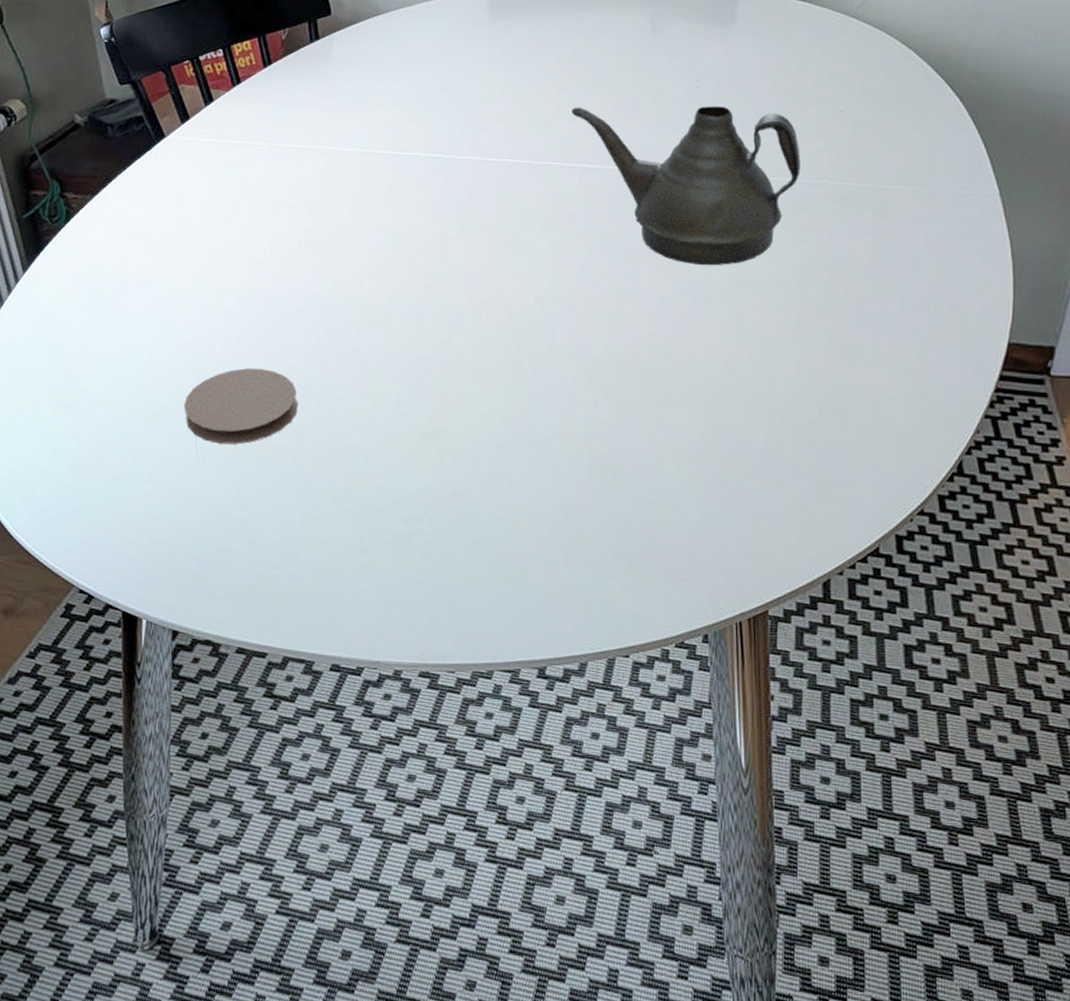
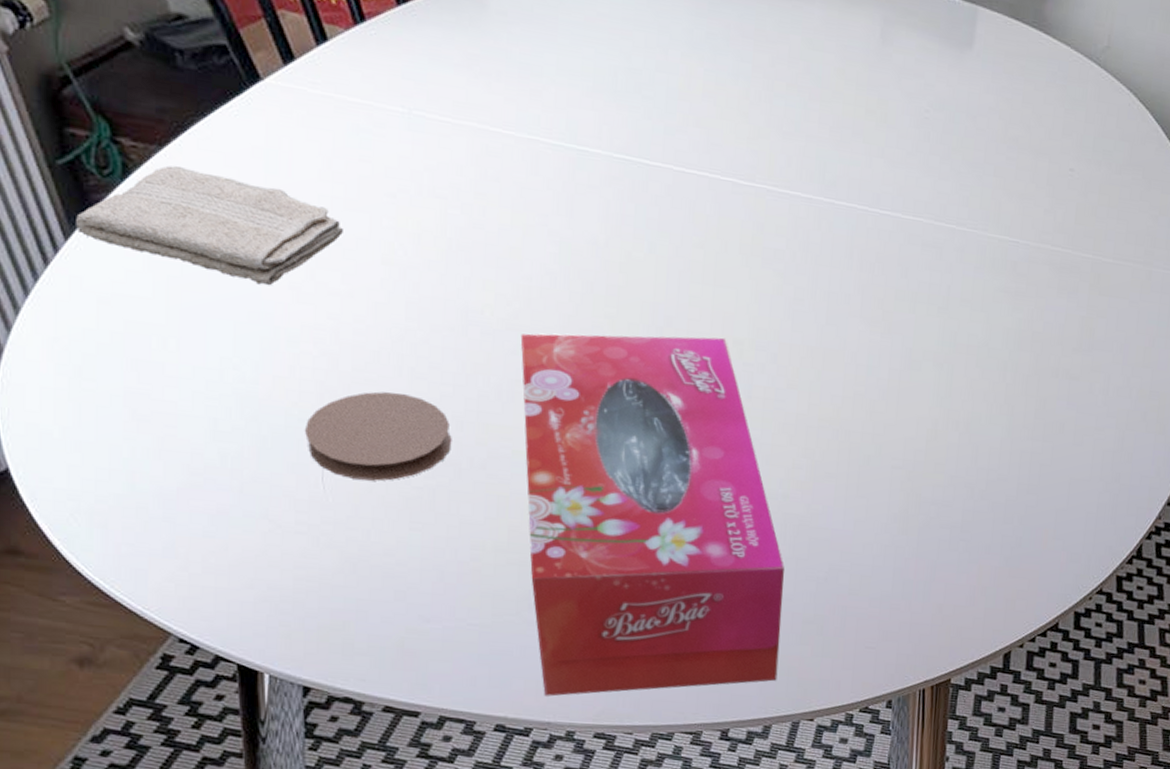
washcloth: none [32,208,219,291] -> present [76,165,343,286]
tissue box: none [354,295,593,636] -> present [520,333,784,696]
teapot: present [572,106,801,266] -> none [784,120,1026,327]

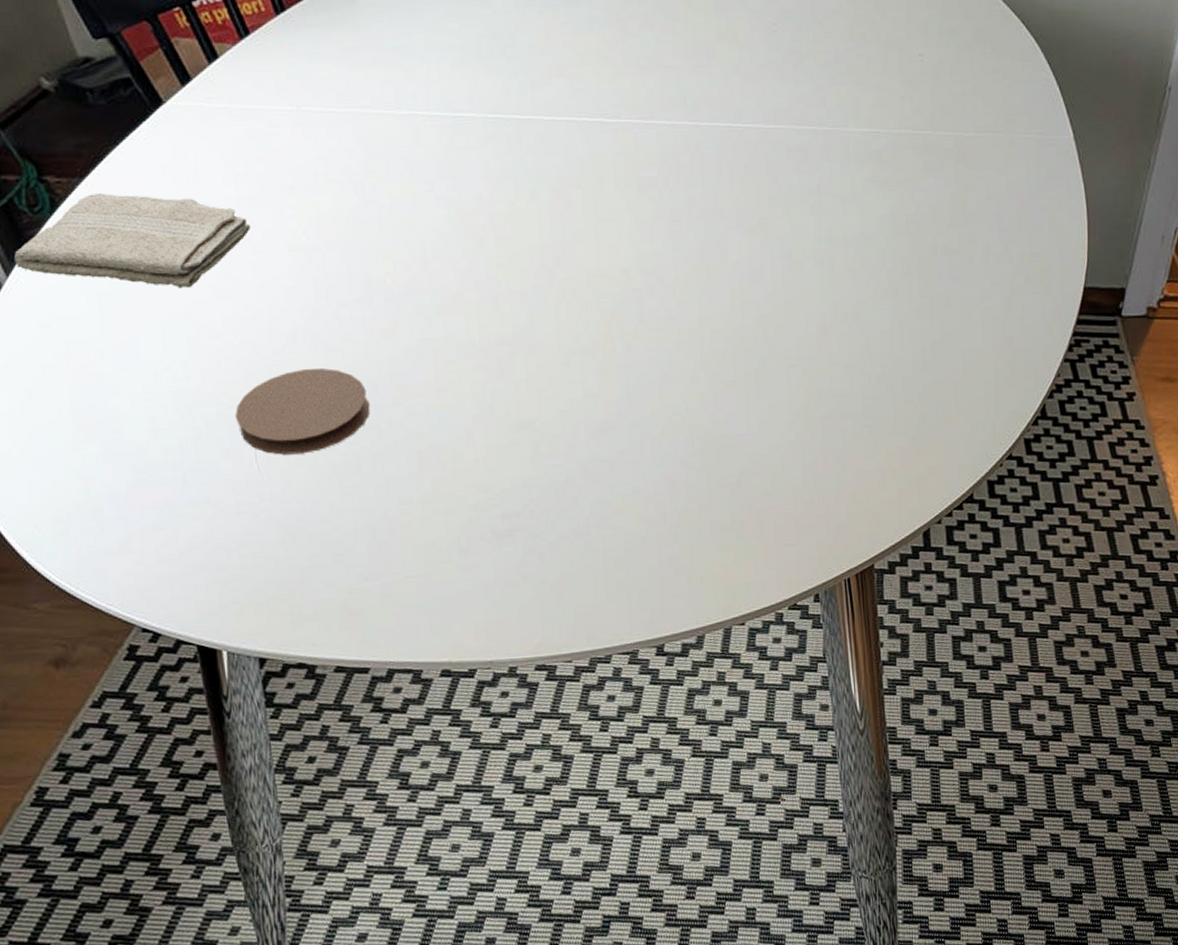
tissue box: present [520,333,784,696] -> none [422,268,704,636]

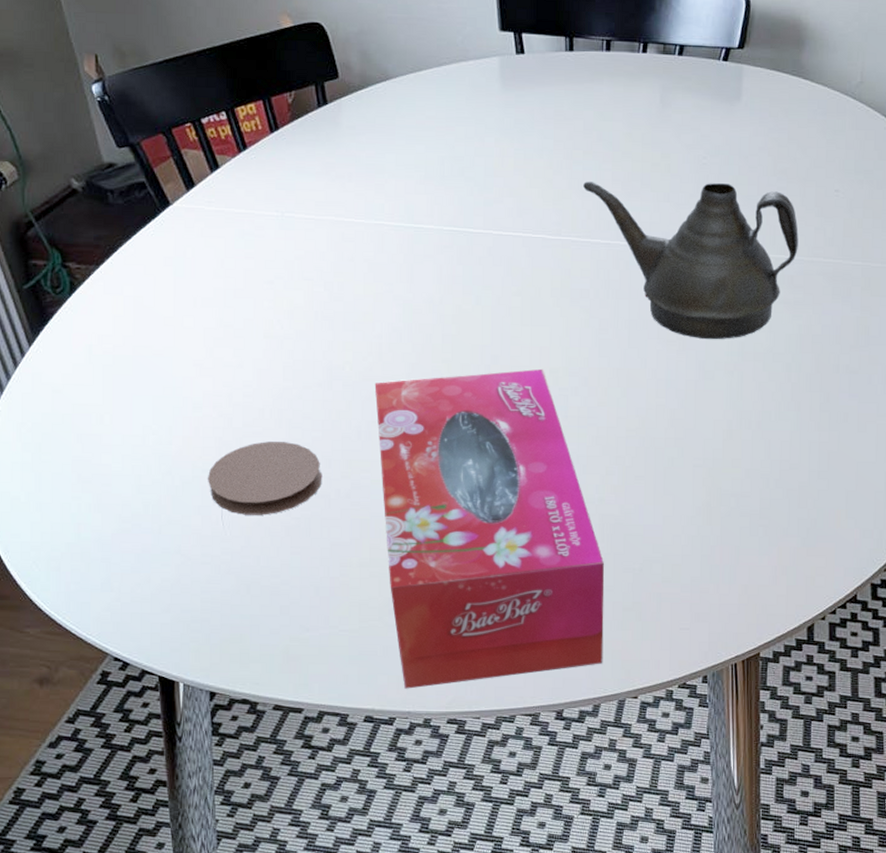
washcloth: present [14,192,250,289] -> none [37,279,234,365]
tissue box: none [422,268,704,636] -> present [374,368,605,689]
teapot: none [642,52,884,226] -> present [583,181,799,340]

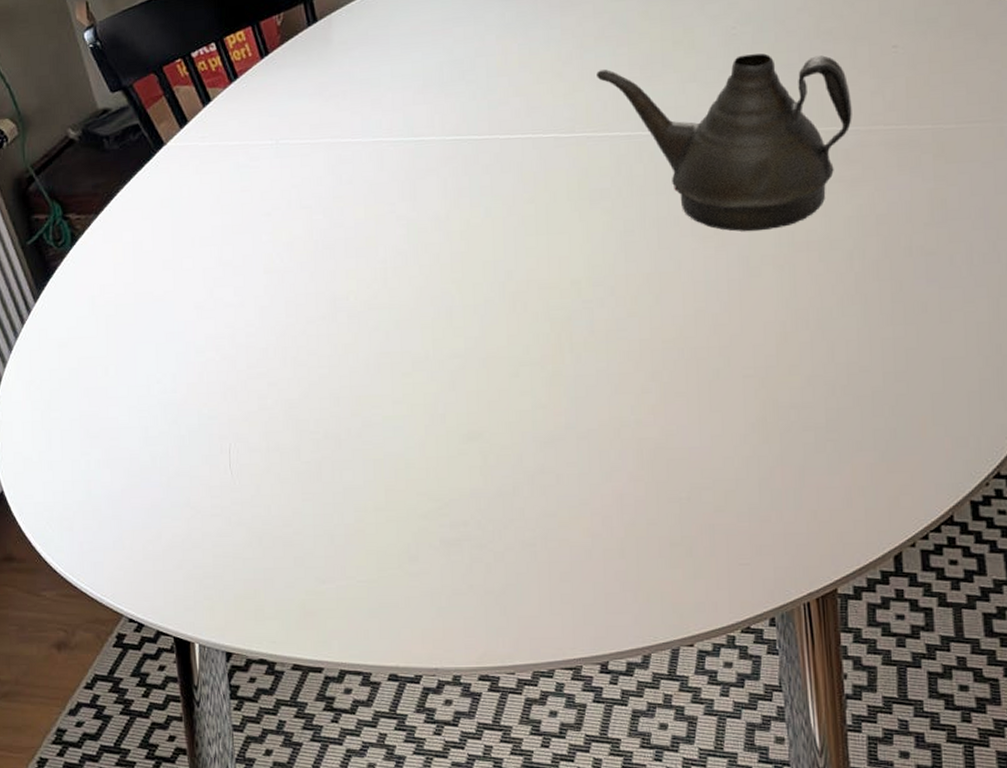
coaster: present [207,441,322,515] -> none [213,381,331,462]
tissue box: present [374,368,605,689] -> none [381,280,651,643]

